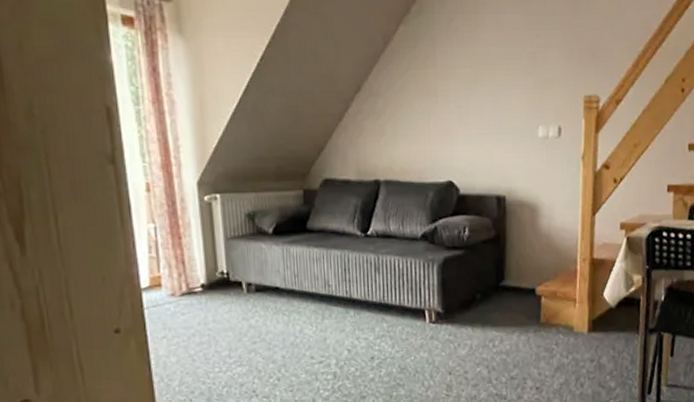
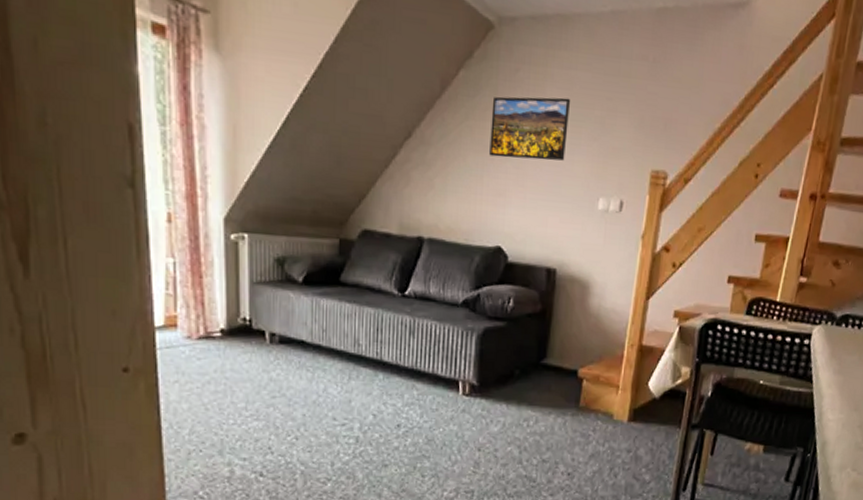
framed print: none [431,39,504,100] -> present [489,96,571,161]

